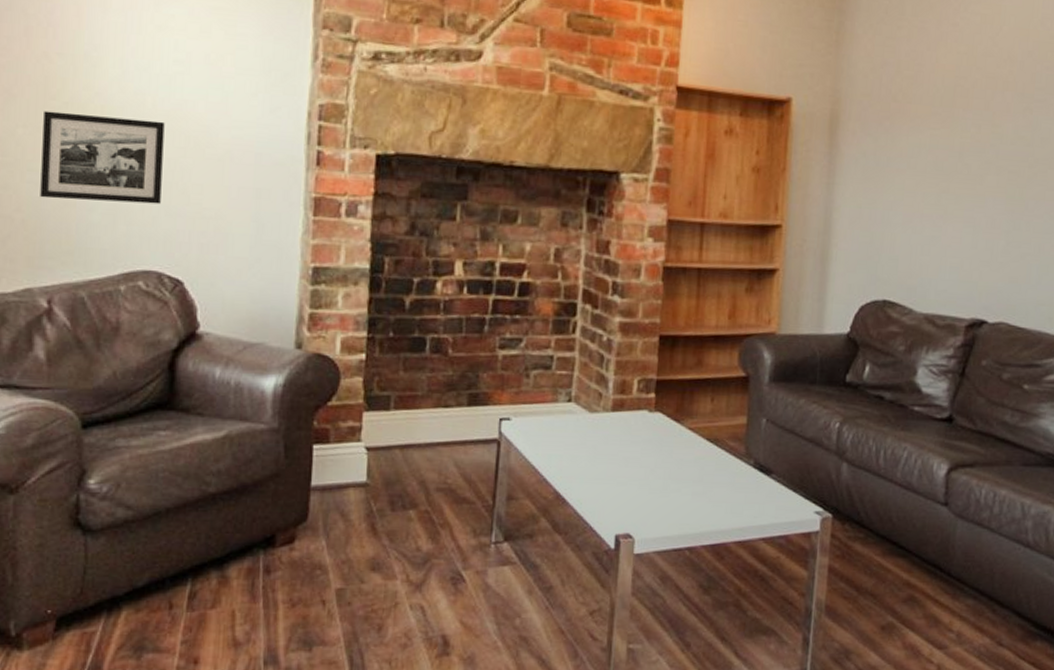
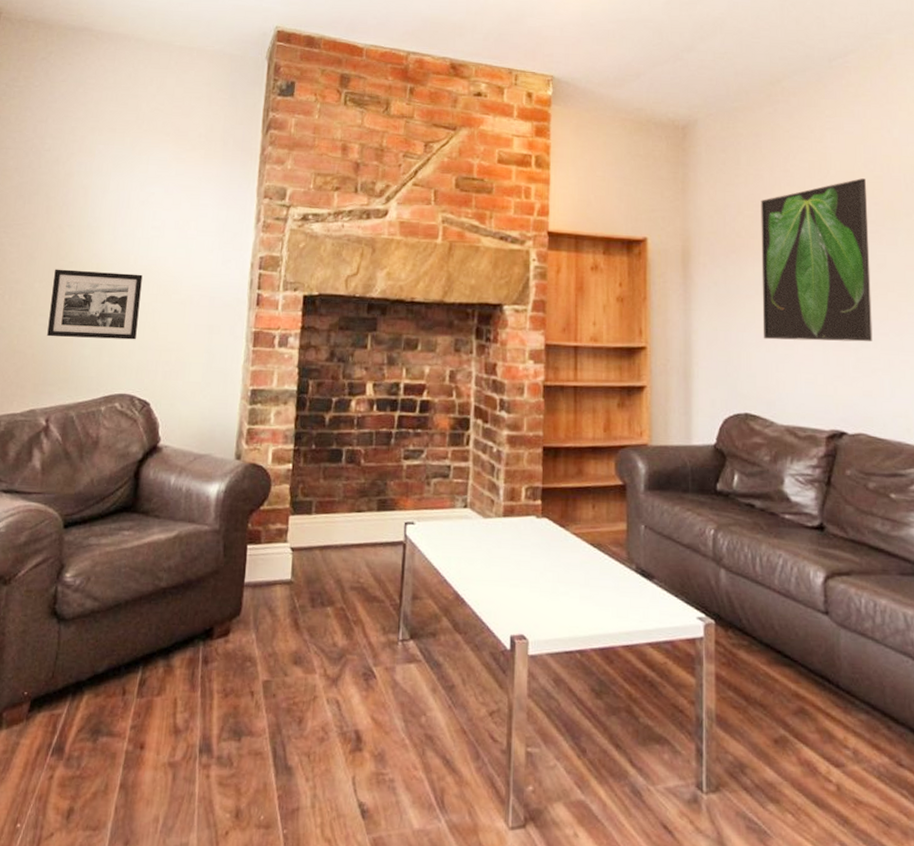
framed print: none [910,37,1041,224] -> present [761,178,873,342]

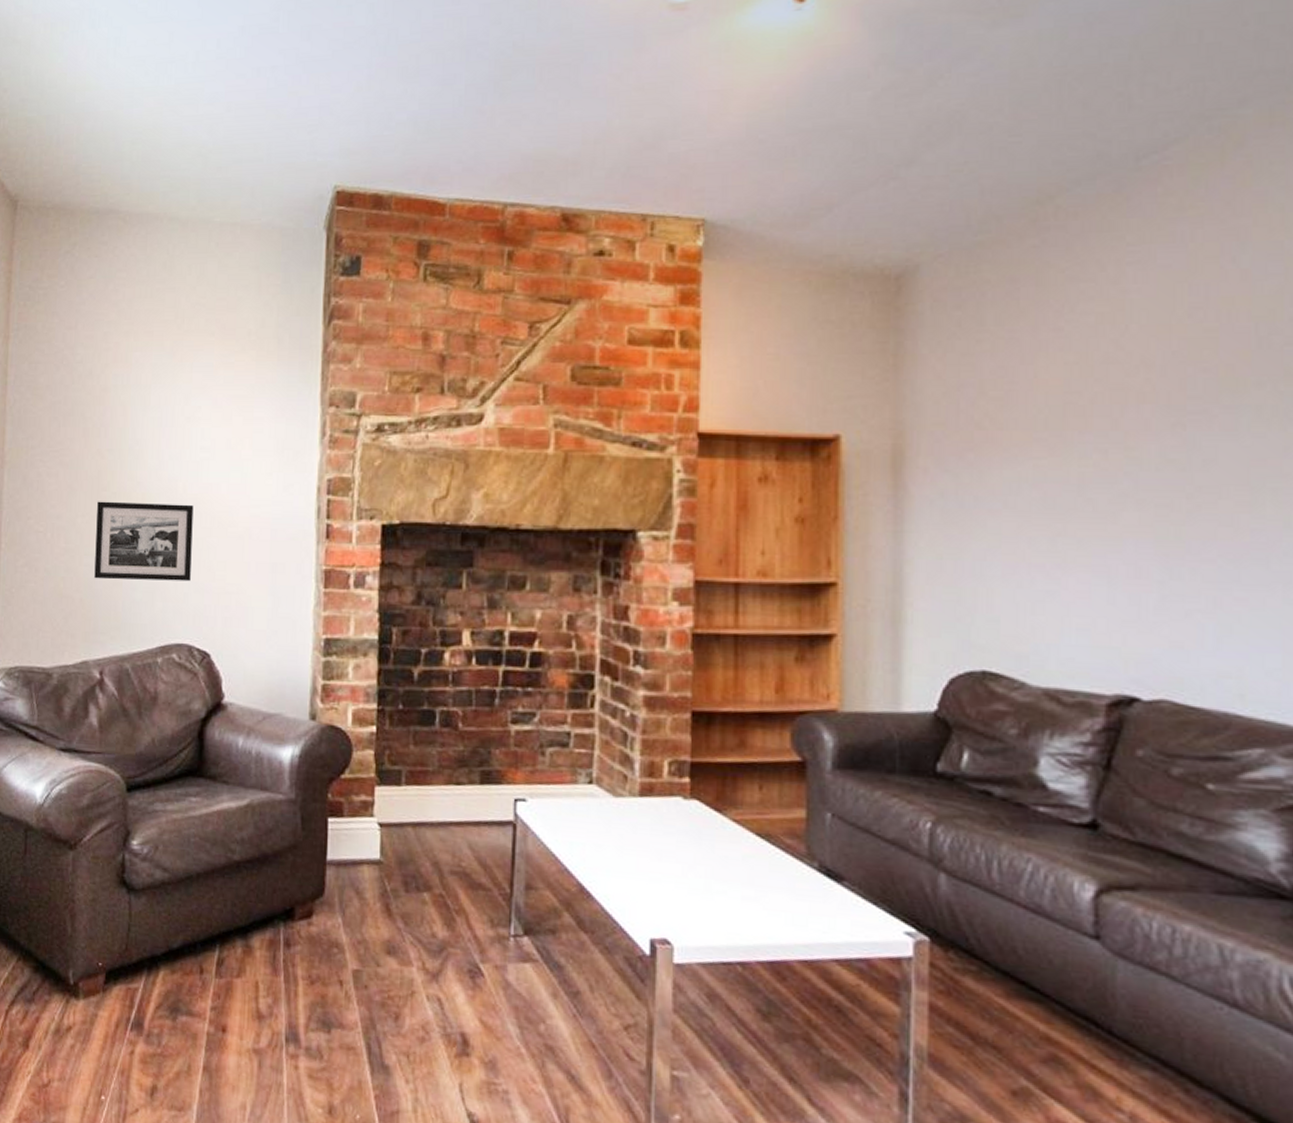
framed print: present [761,178,873,342] -> none [1012,334,1191,572]

